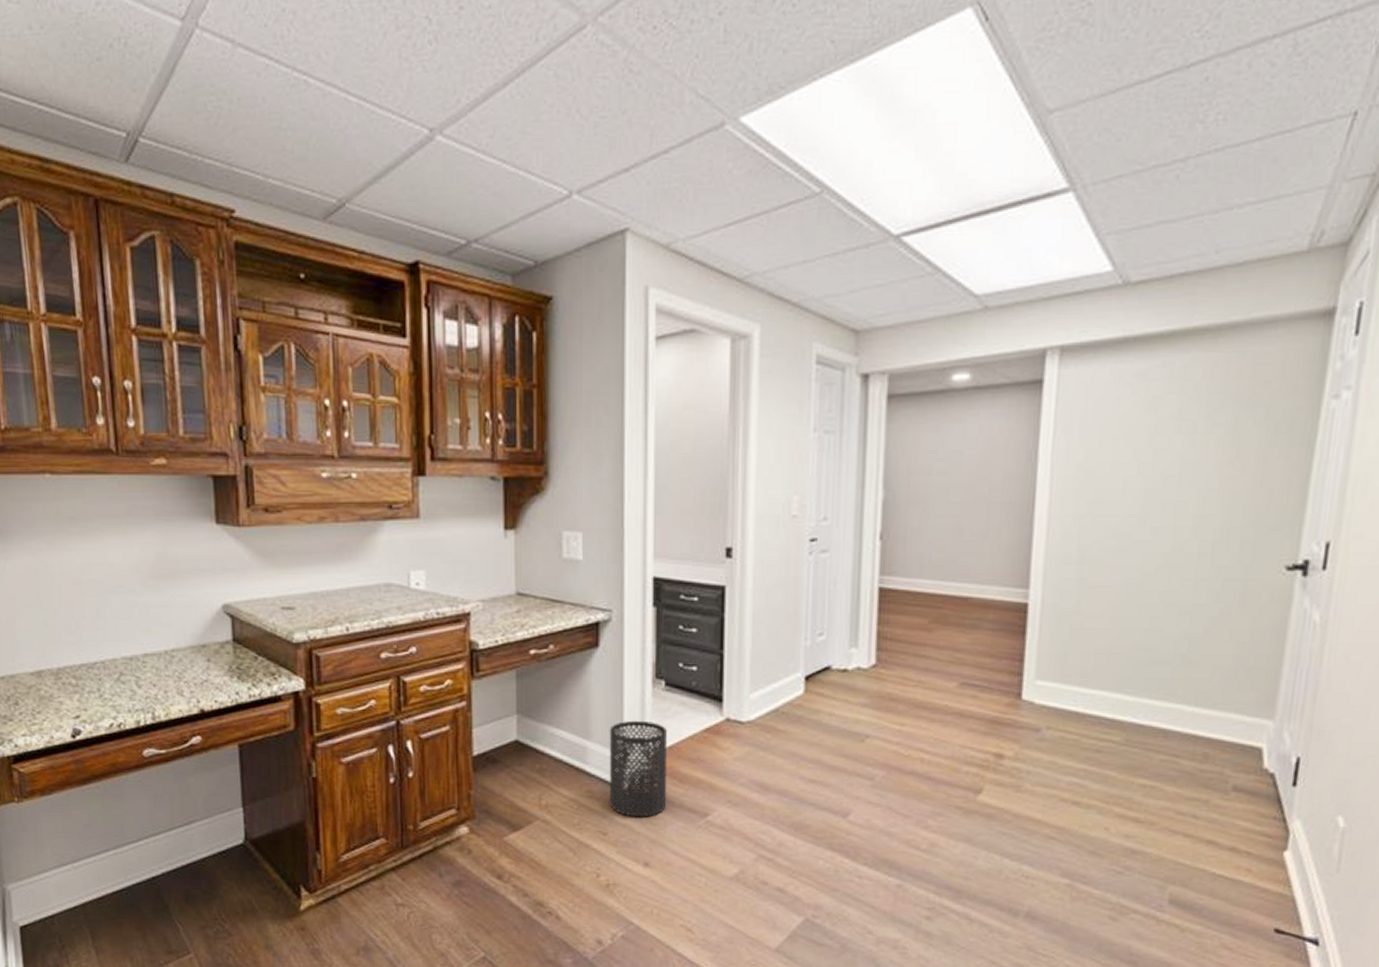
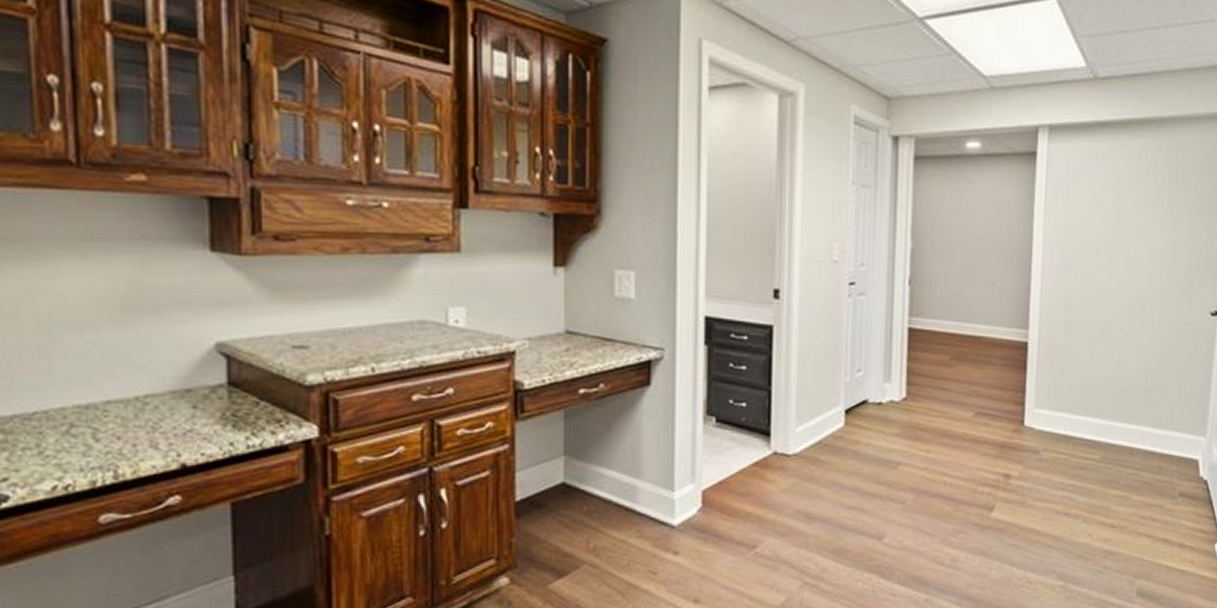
trash can: present [609,720,668,817] -> none [659,457,718,554]

